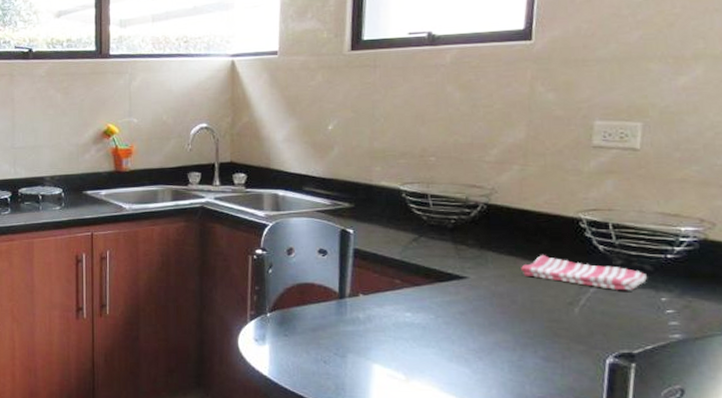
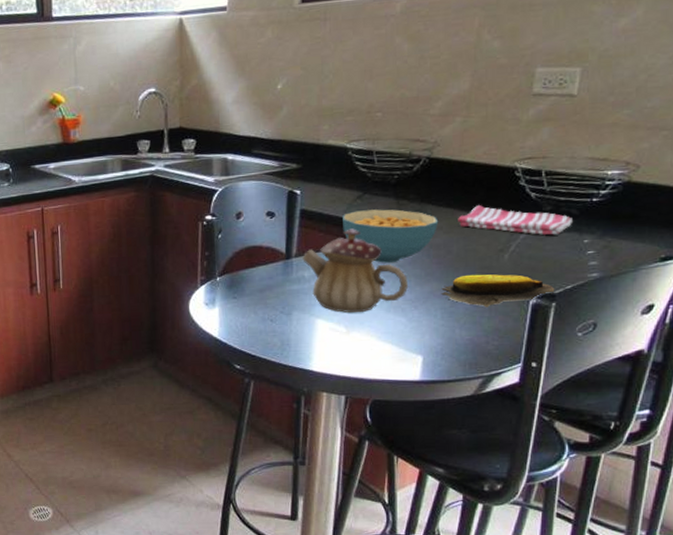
teapot: none [357,271,470,359] -> present [302,228,408,313]
cereal bowl: none [398,253,501,309] -> present [343,209,439,263]
banana: none [507,327,634,364] -> present [441,274,555,307]

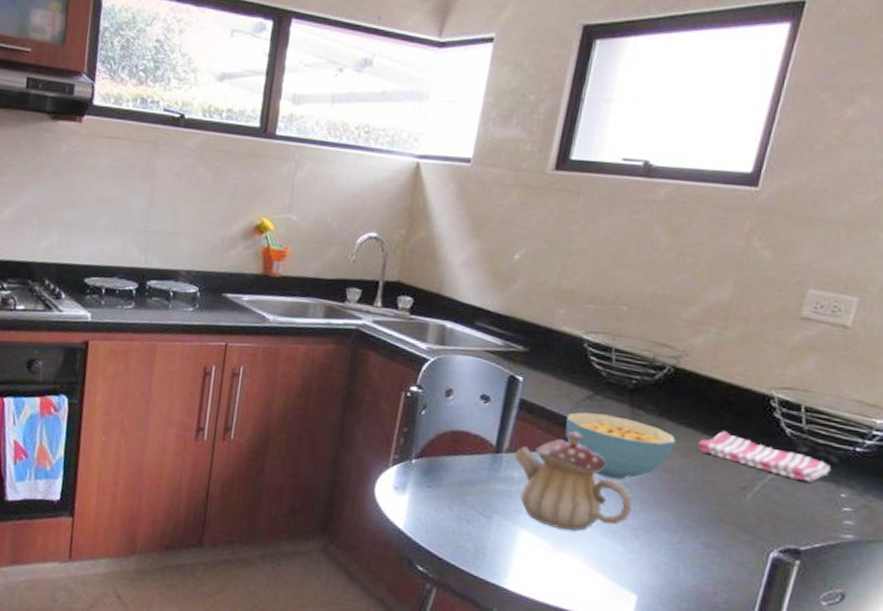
banana: present [441,274,555,307] -> none [668,509,801,553]

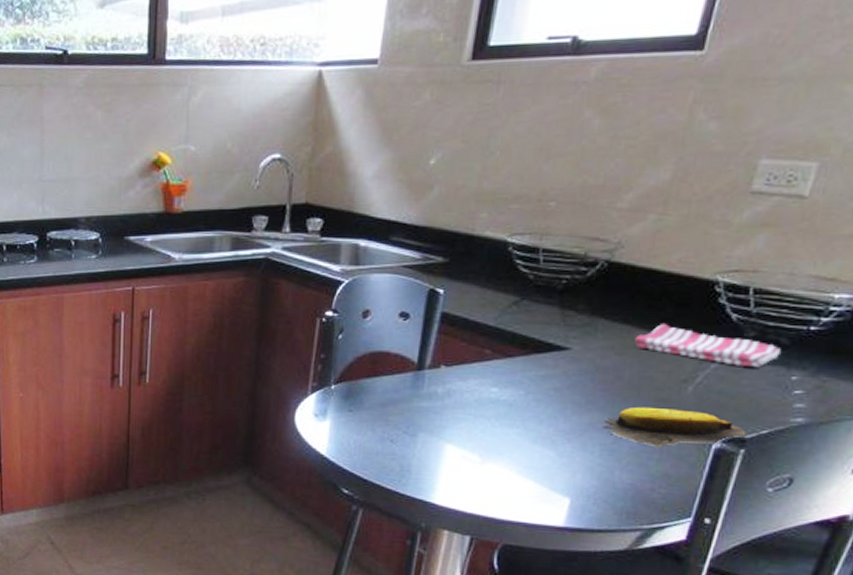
teapot: present [514,431,632,531] -> none [437,340,563,440]
cereal bowl: present [565,412,677,480] -> none [491,319,611,384]
banana: none [668,509,801,553] -> present [603,406,747,448]

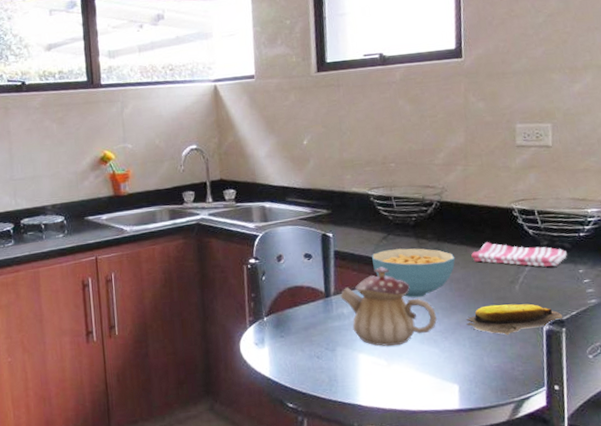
teapot: none [437,340,563,440] -> present [340,267,437,346]
cereal bowl: none [491,319,611,384] -> present [372,248,456,298]

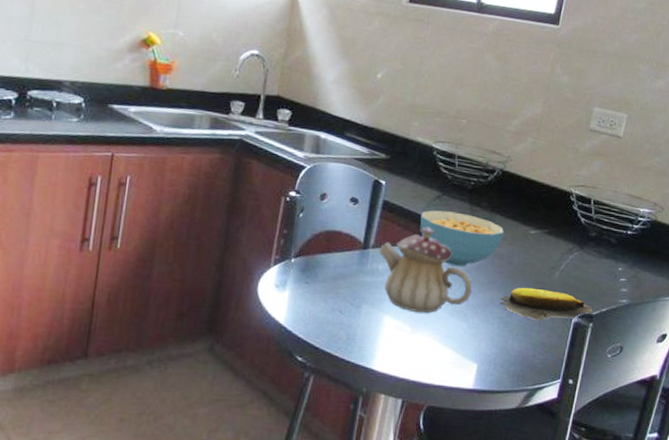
dish towel: present [471,241,568,267] -> none [520,221,612,260]

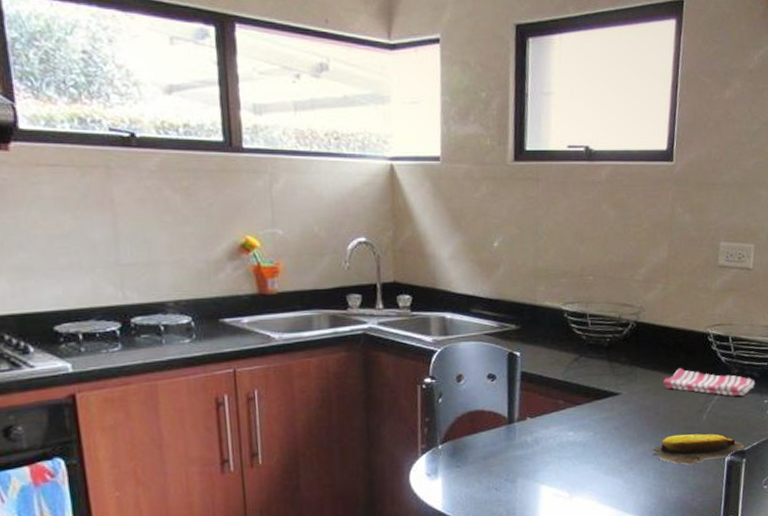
teapot: present [379,227,472,313] -> none [524,391,623,477]
cereal bowl: present [420,210,505,266] -> none [561,371,647,425]
dish towel: none [520,221,612,260] -> present [663,367,756,396]

